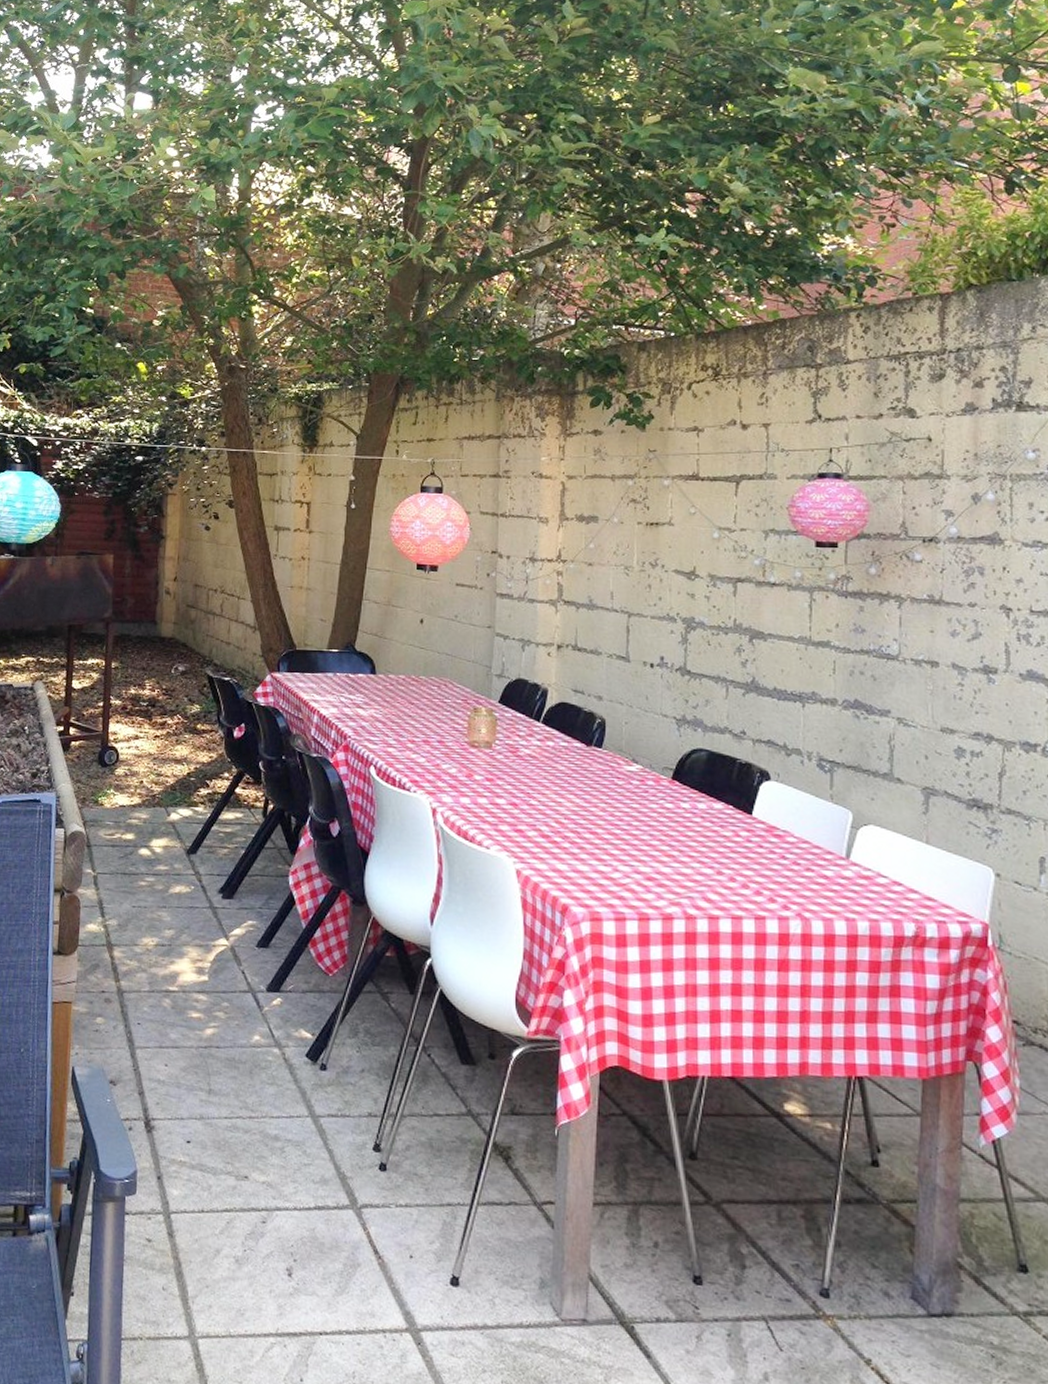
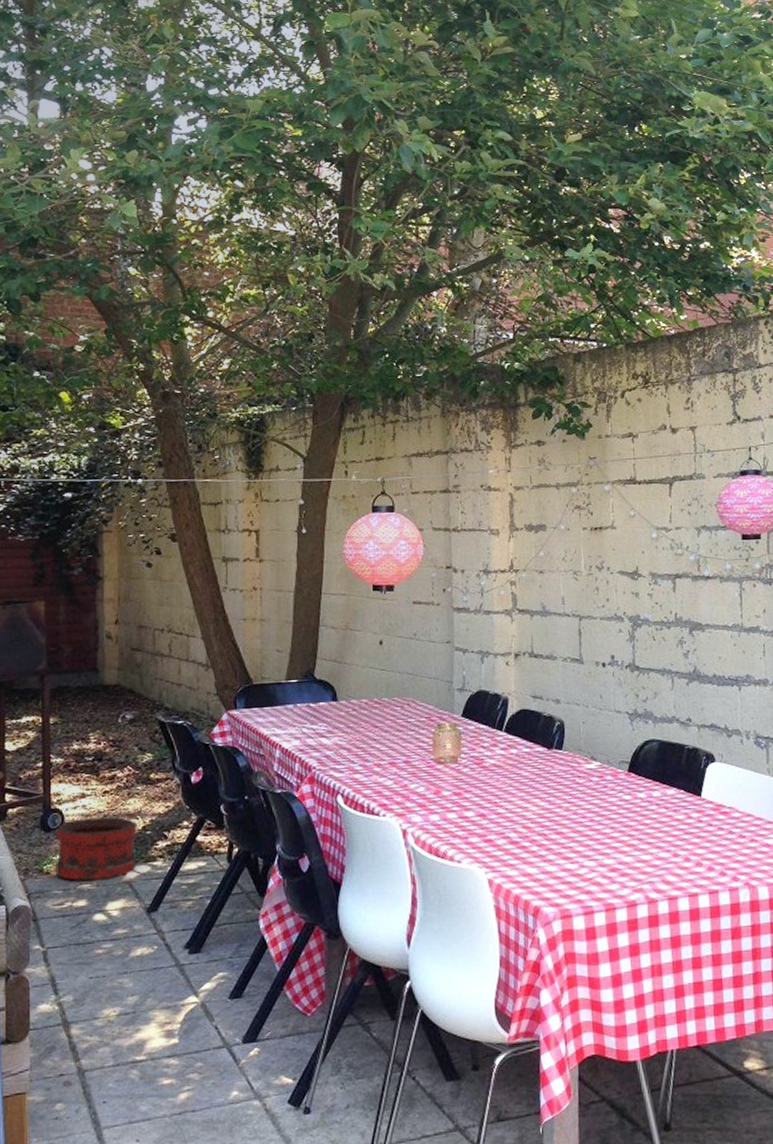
bucket: none [109,758,183,818] -> present [55,816,137,881]

